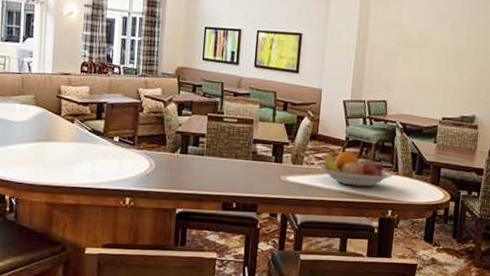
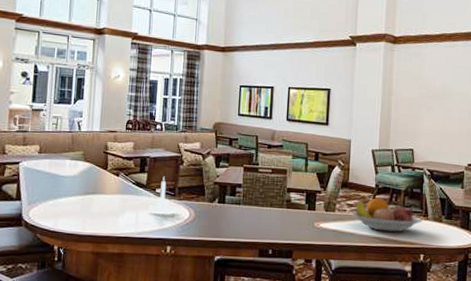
candle holder: none [105,124,136,163] -> present [148,176,176,213]

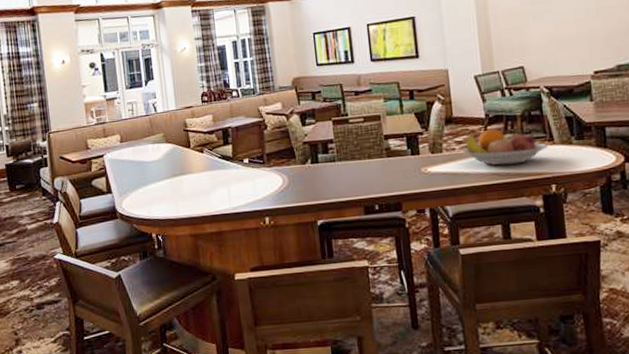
candle holder: present [148,176,176,213] -> none [238,145,268,184]

